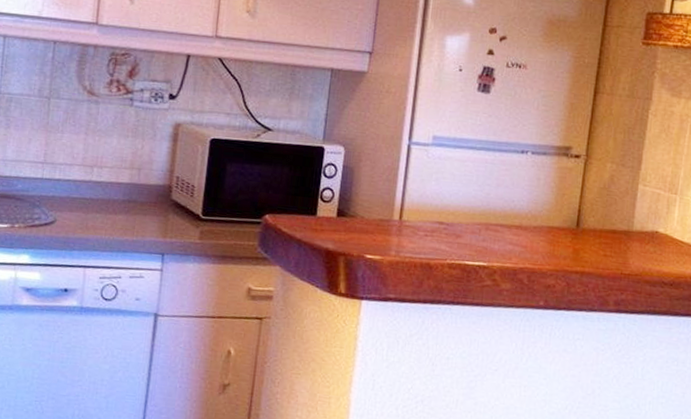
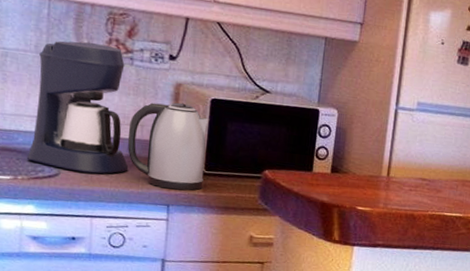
coffee maker: none [24,84,125,221] -> present [26,40,129,174]
kettle: none [124,143,209,238] -> present [128,102,210,191]

